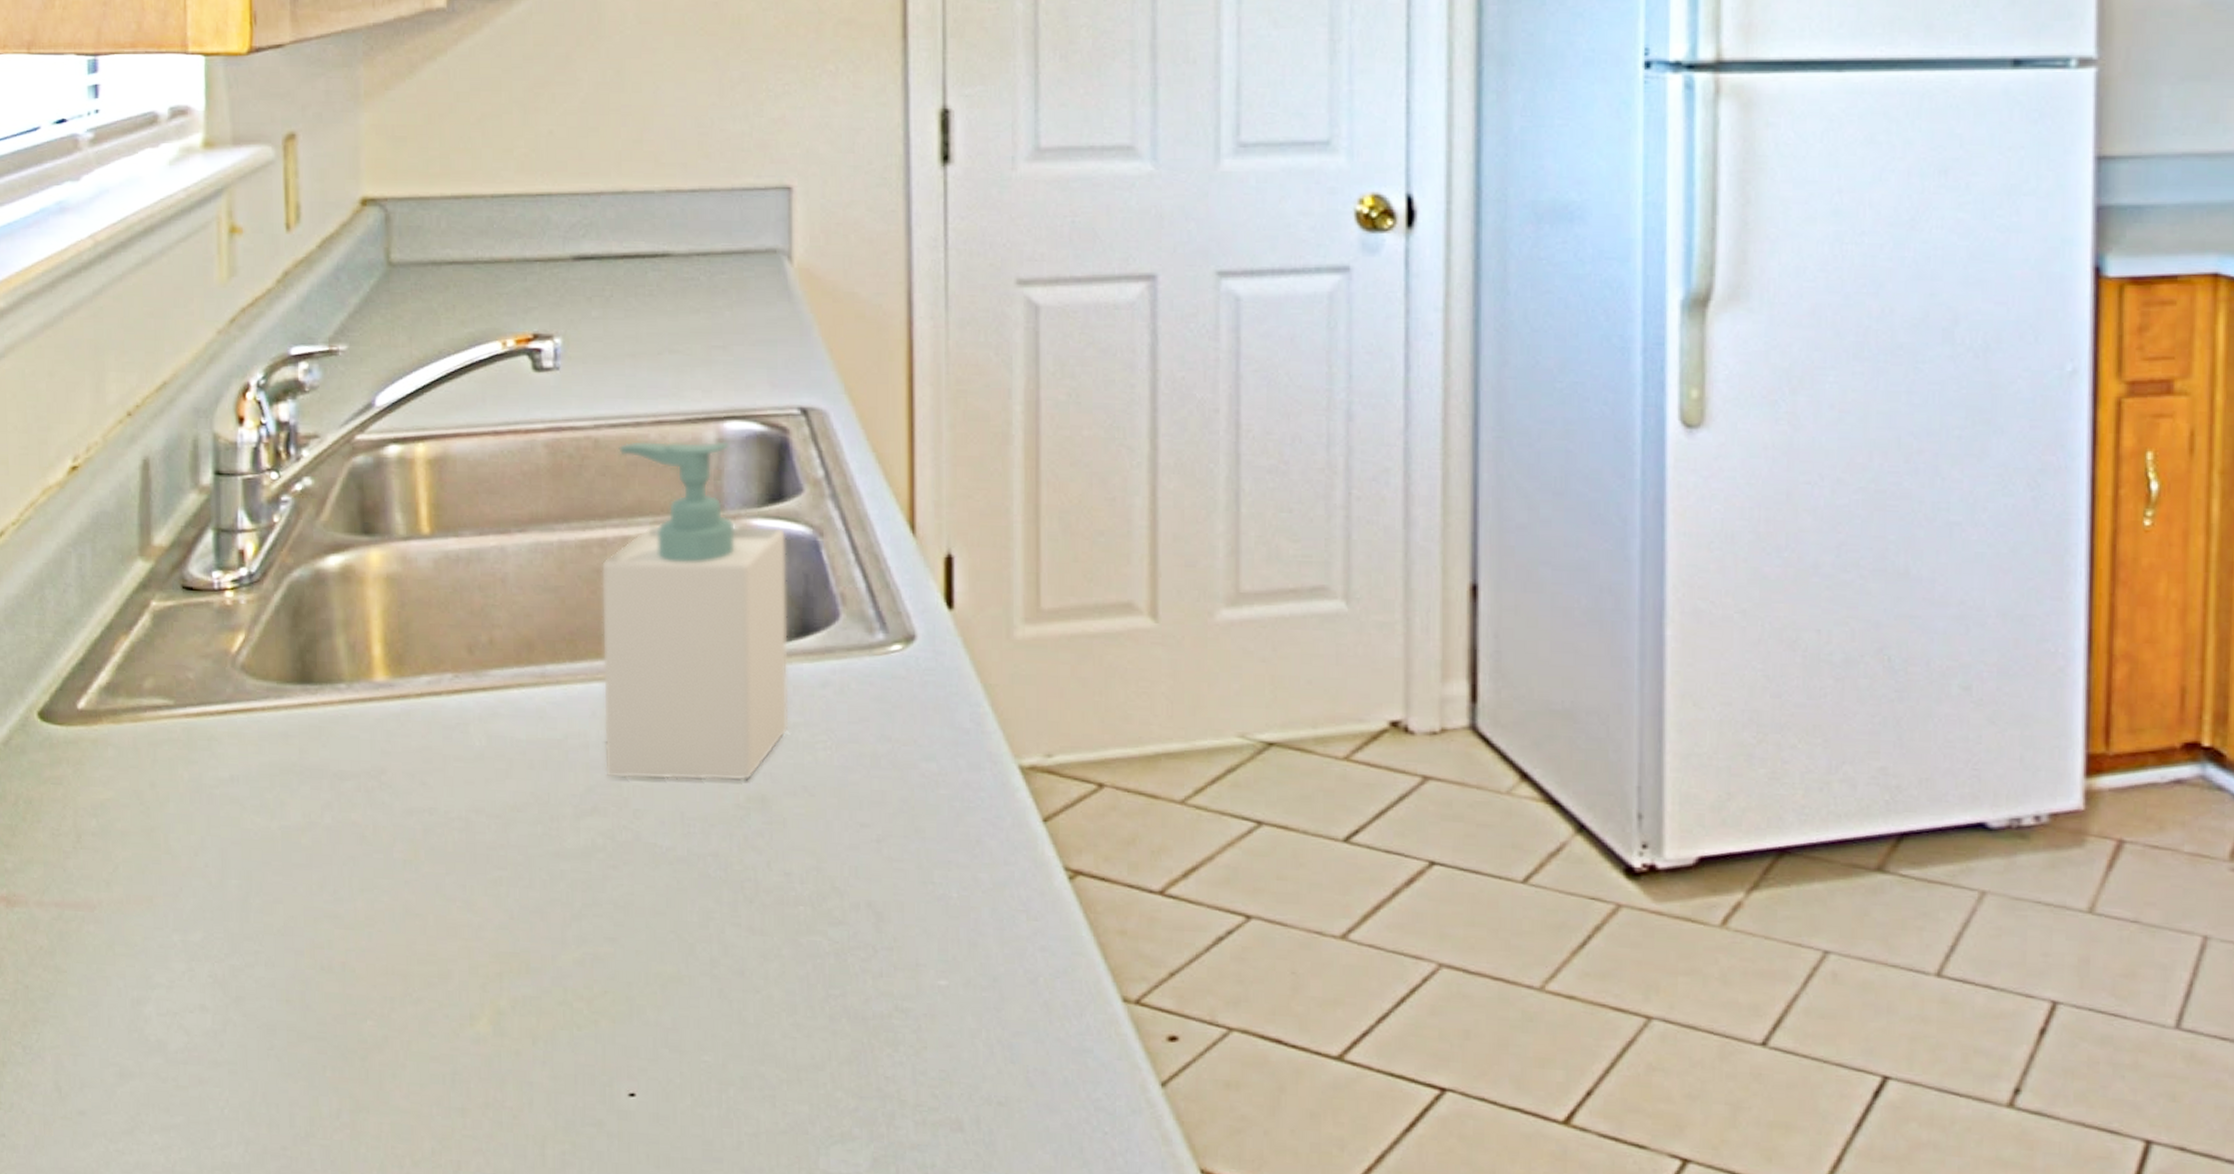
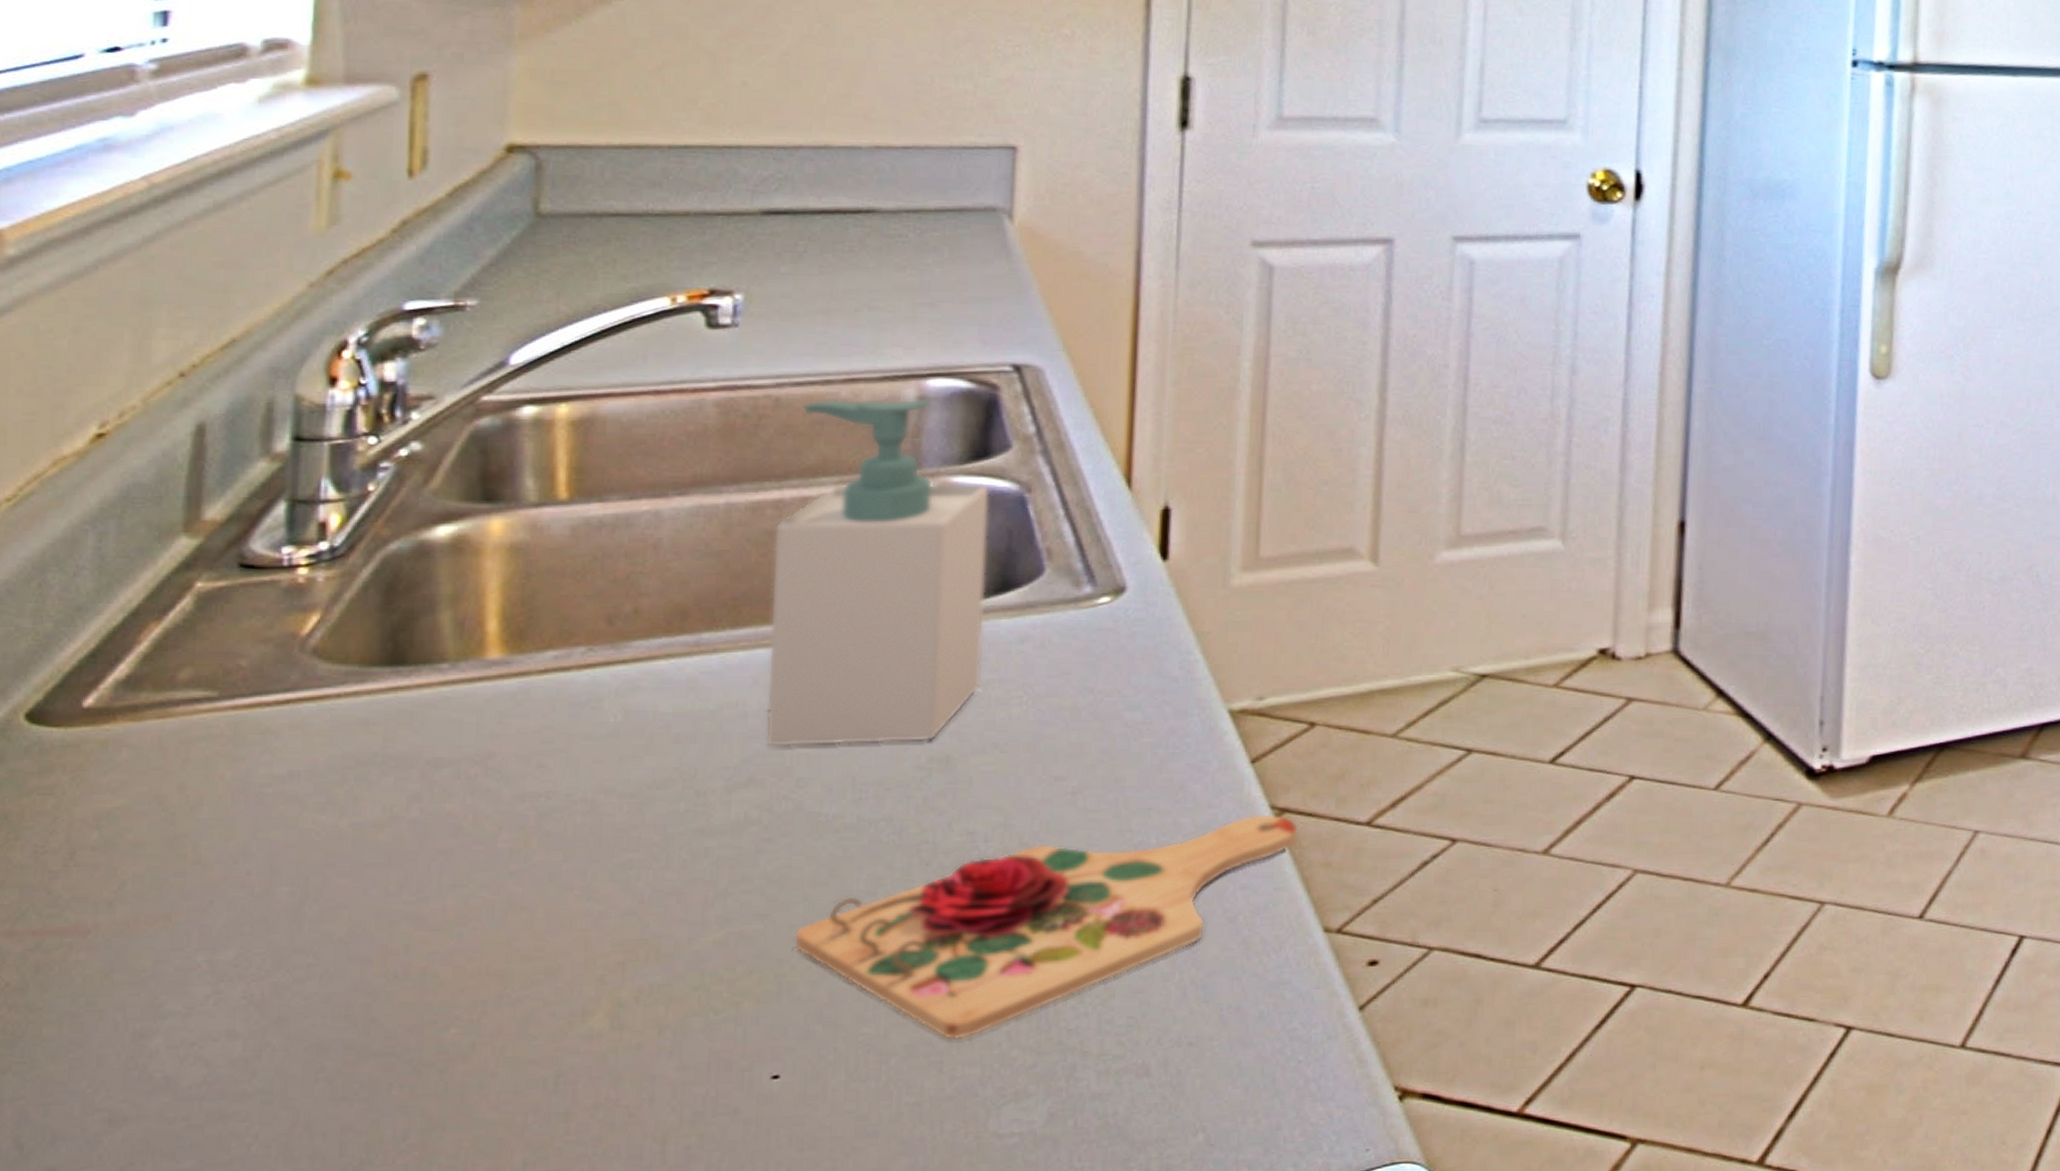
cutting board: none [641,874,1092,1077] -> present [794,813,1298,1041]

